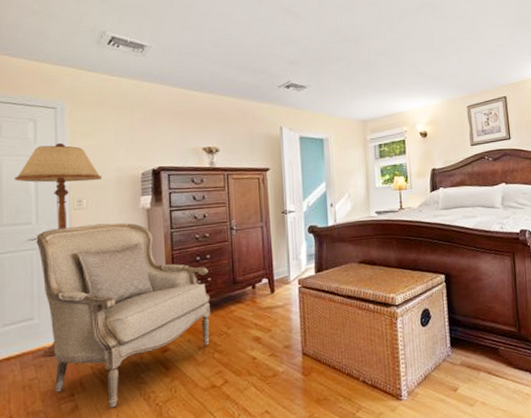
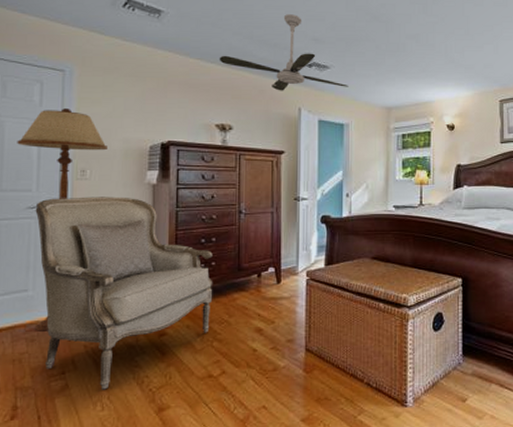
ceiling fan: none [202,40,326,113] -> present [219,14,349,91]

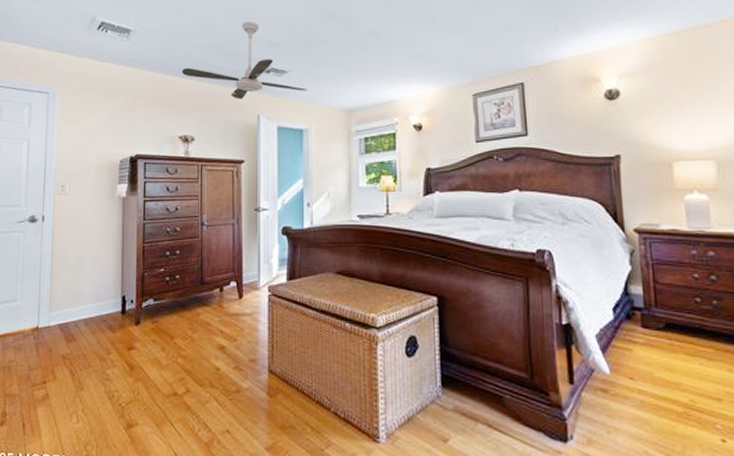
floor lamp: present [17,107,107,331] -> none [10,127,84,341]
armchair: present [35,197,213,390] -> none [23,210,178,402]

